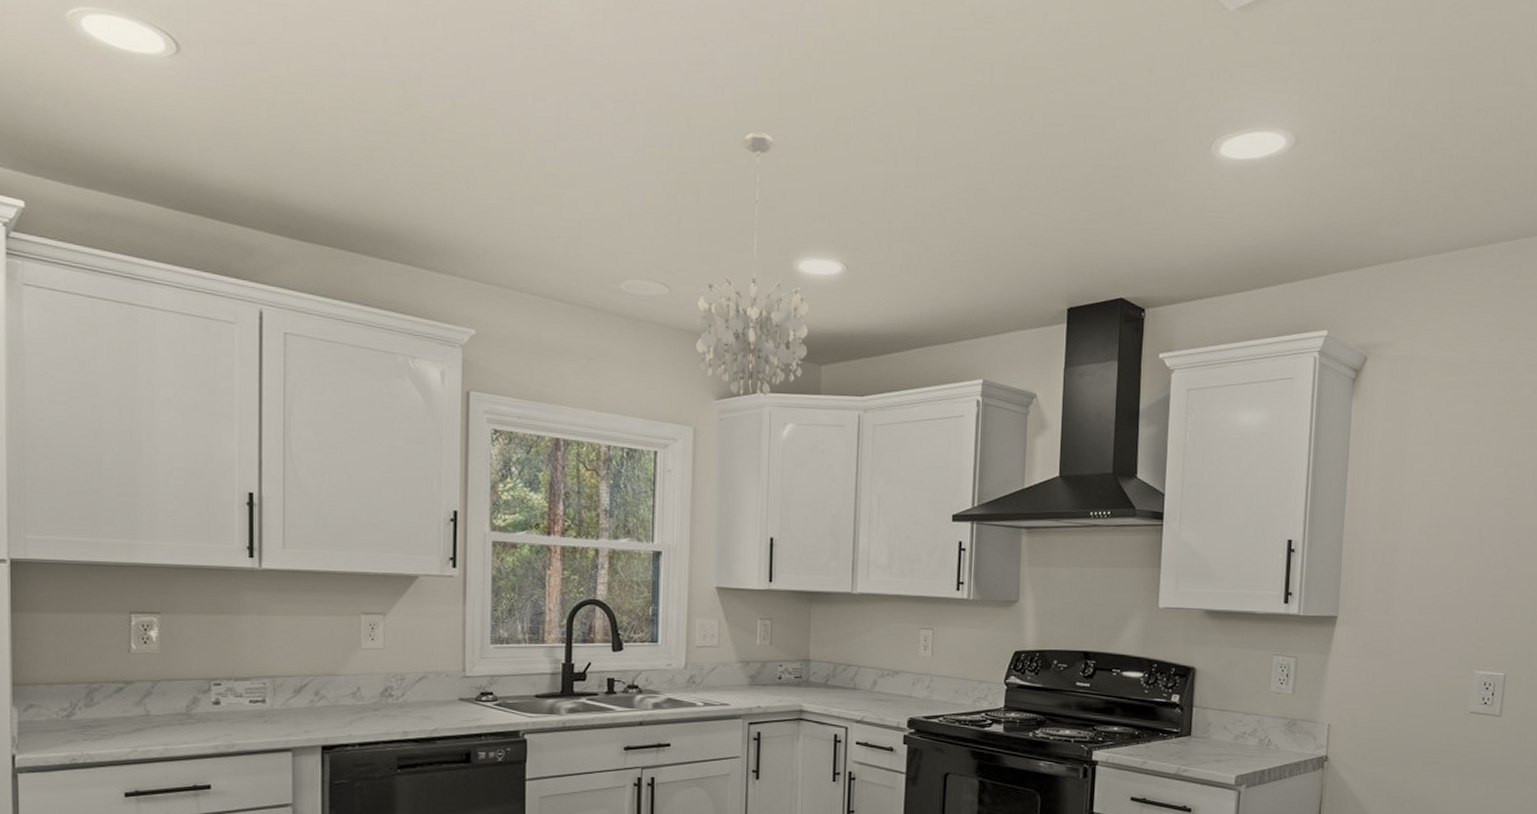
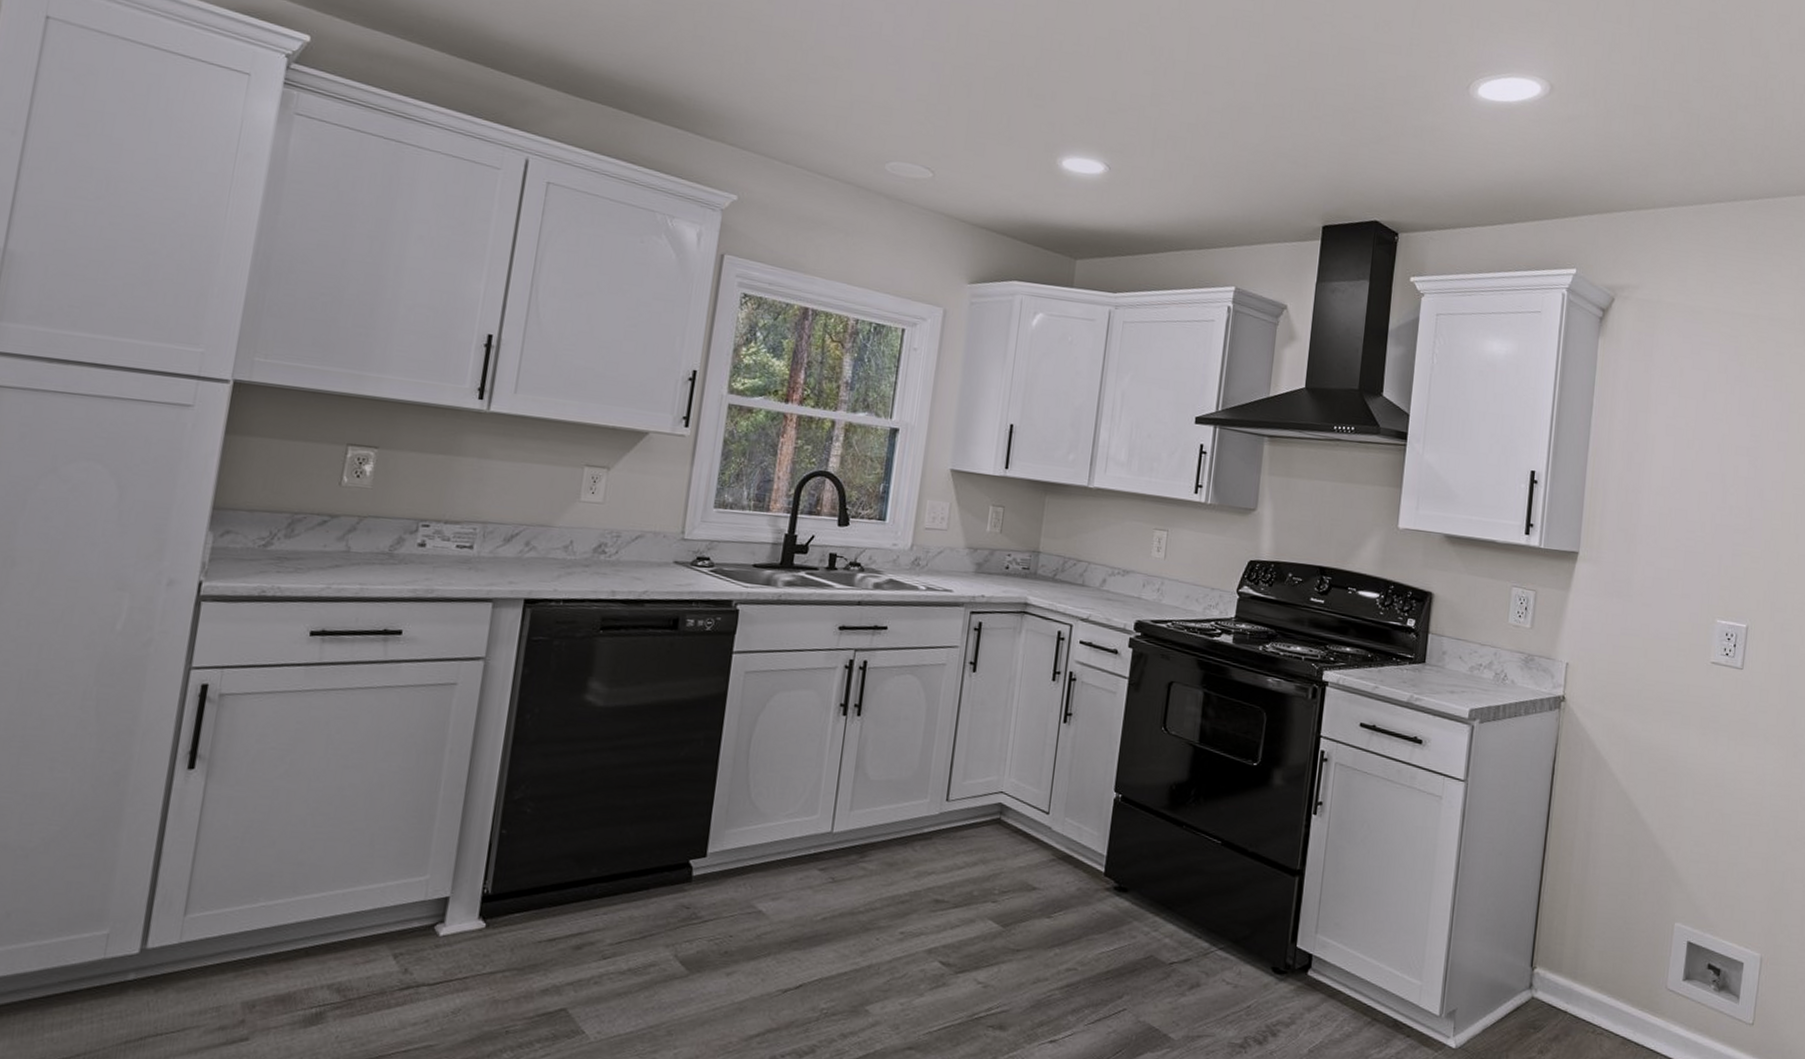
chandelier: present [695,131,809,397] -> none [953,34,1069,285]

